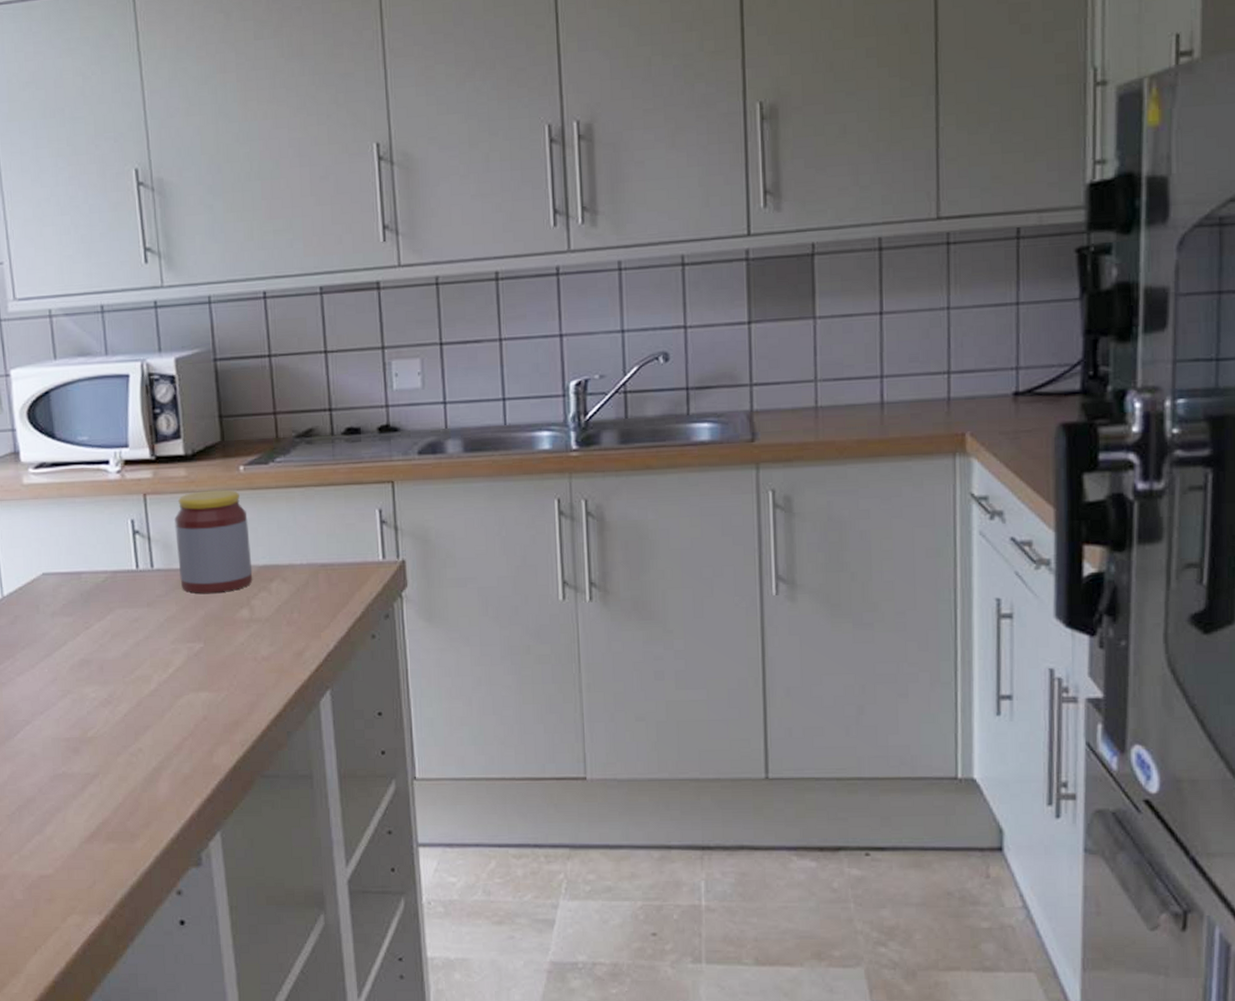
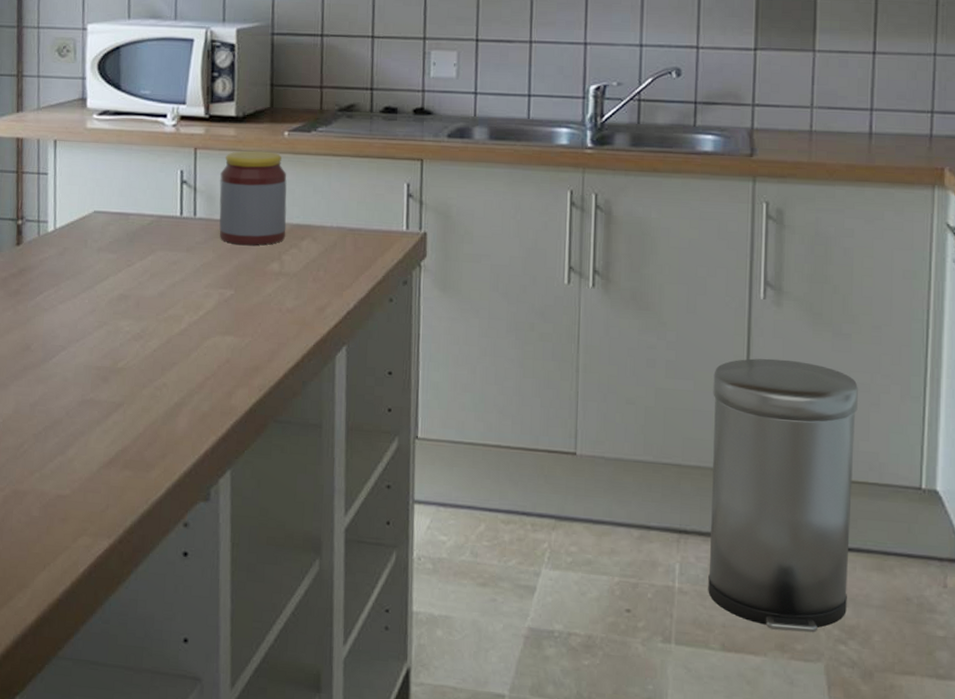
pedal bin: none [727,657,885,938] -> present [708,358,858,633]

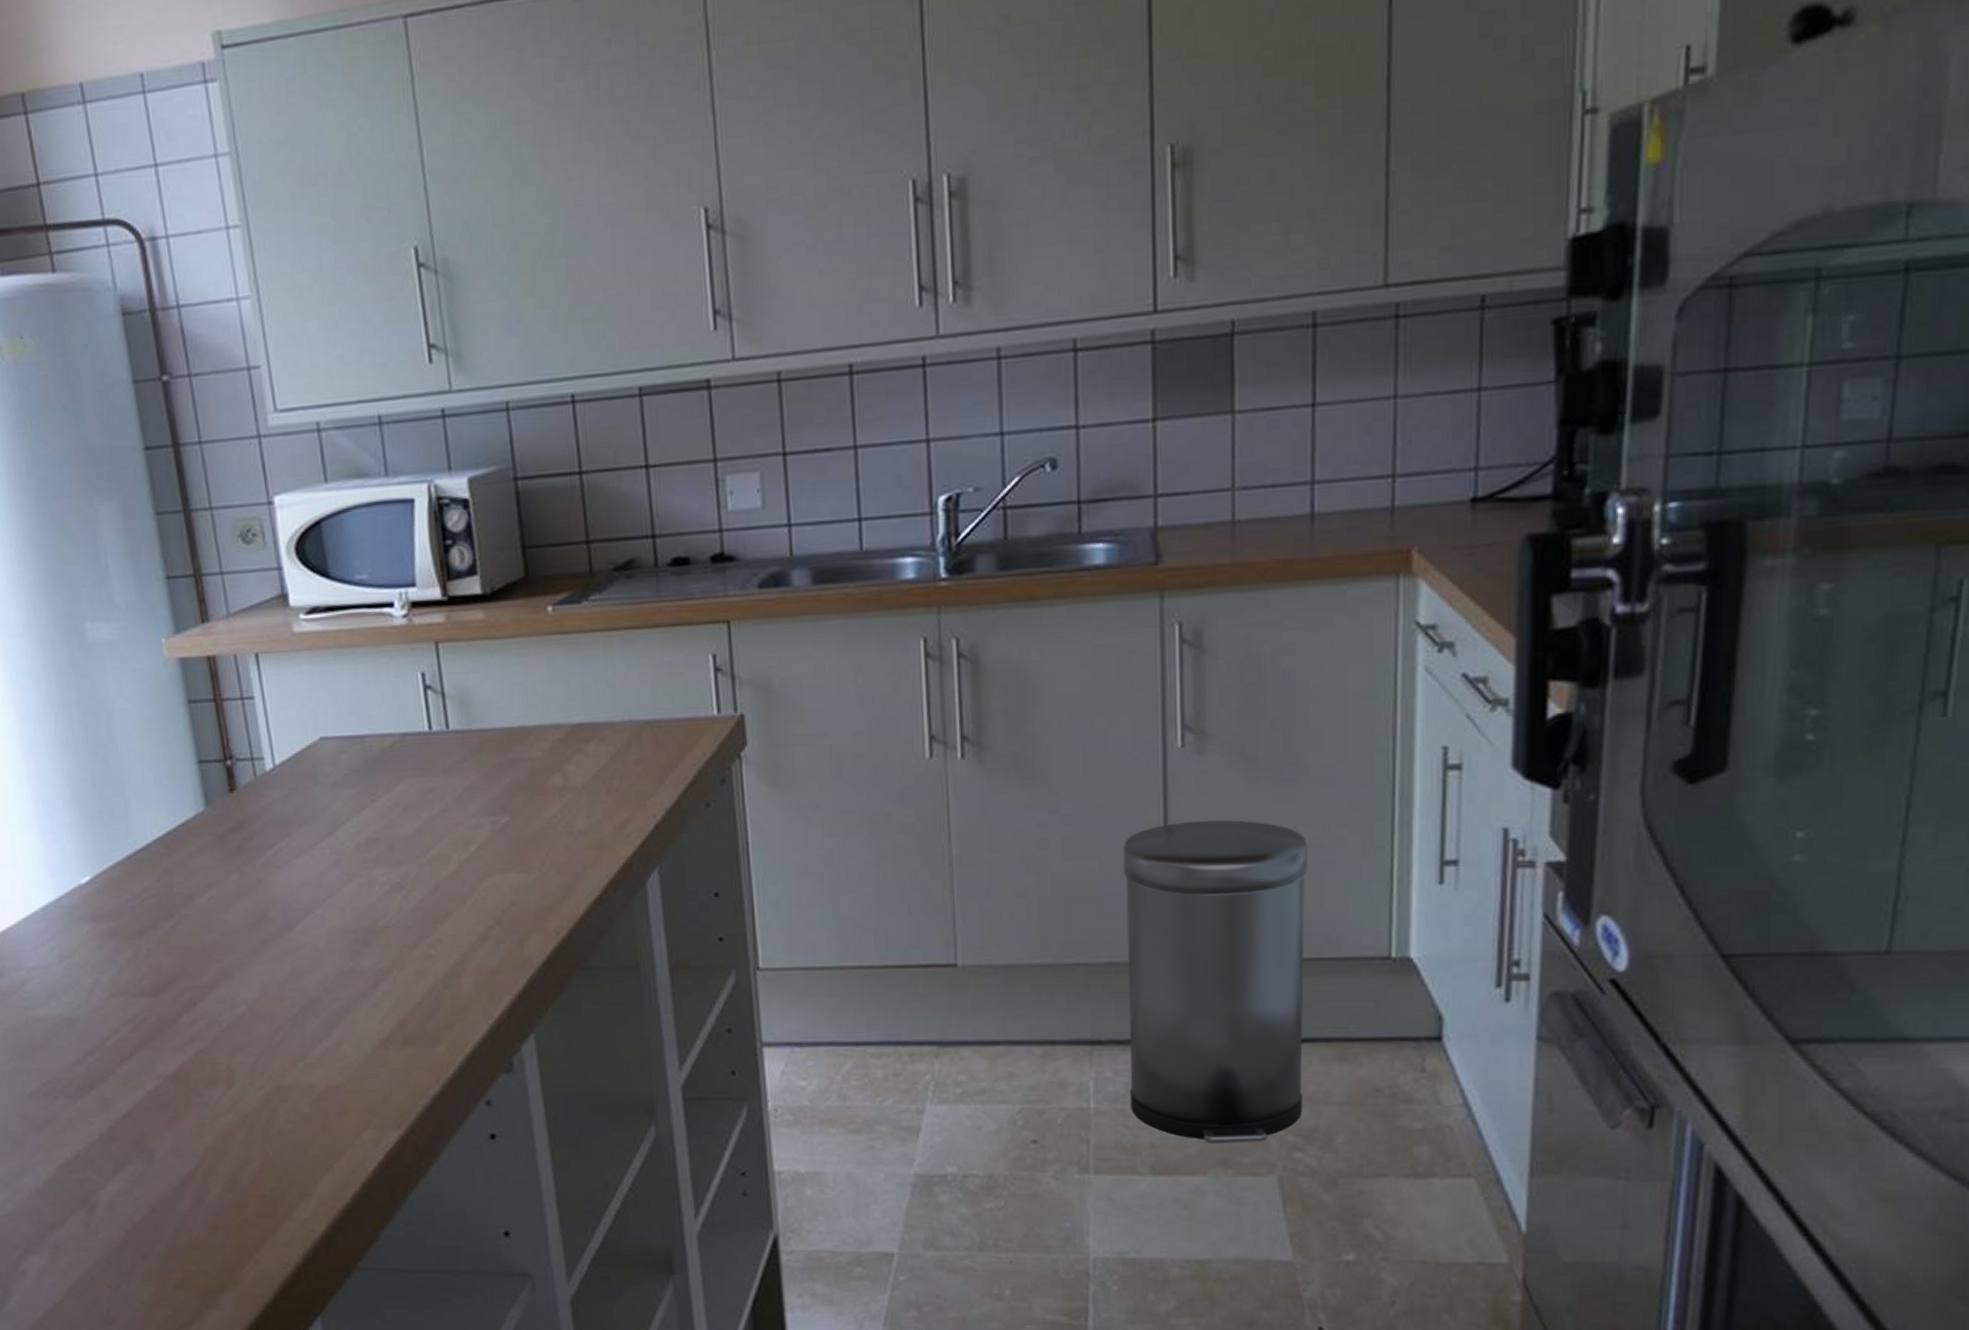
jar: present [219,150,287,245] -> none [472,634,566,758]

